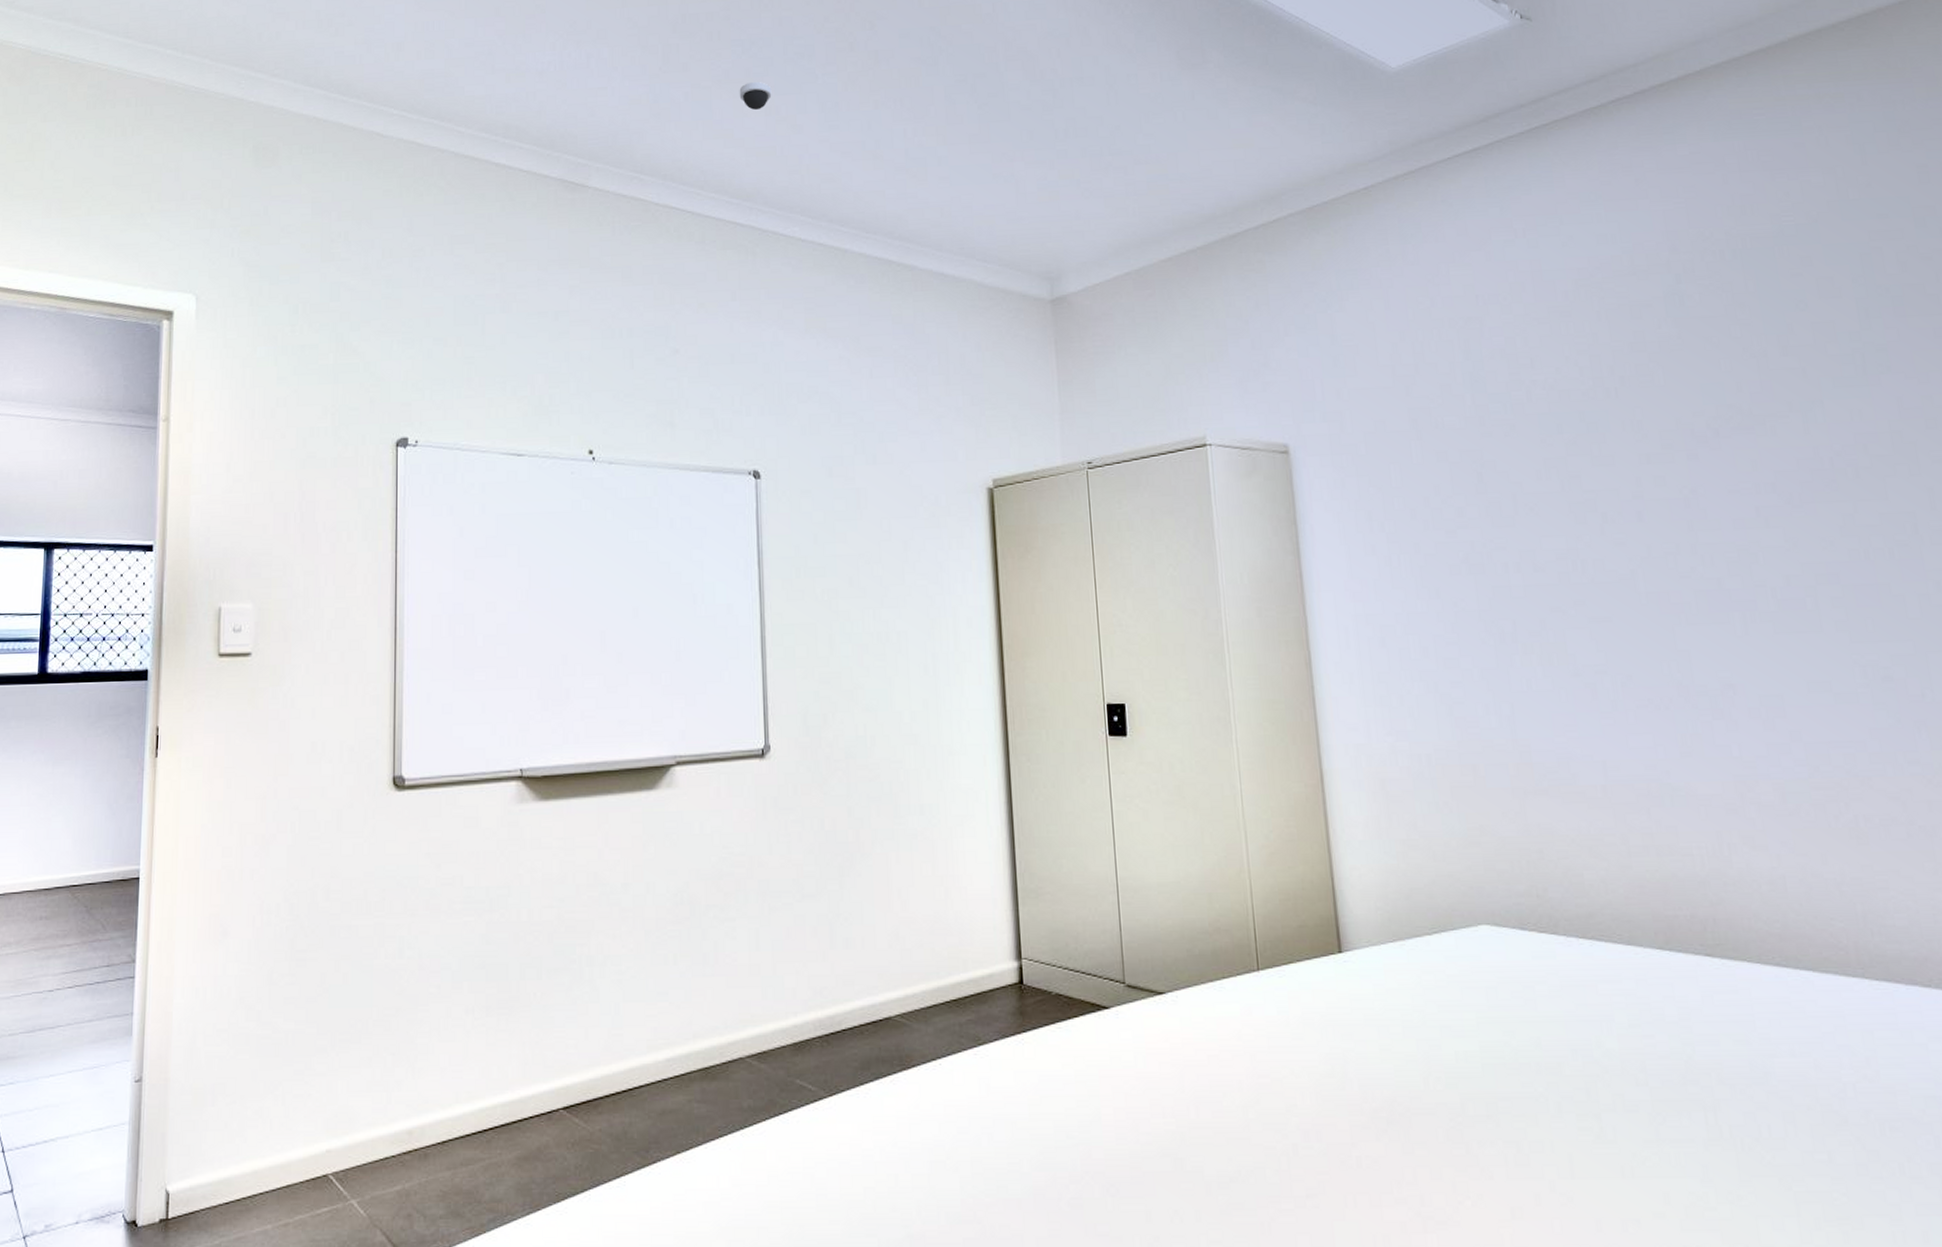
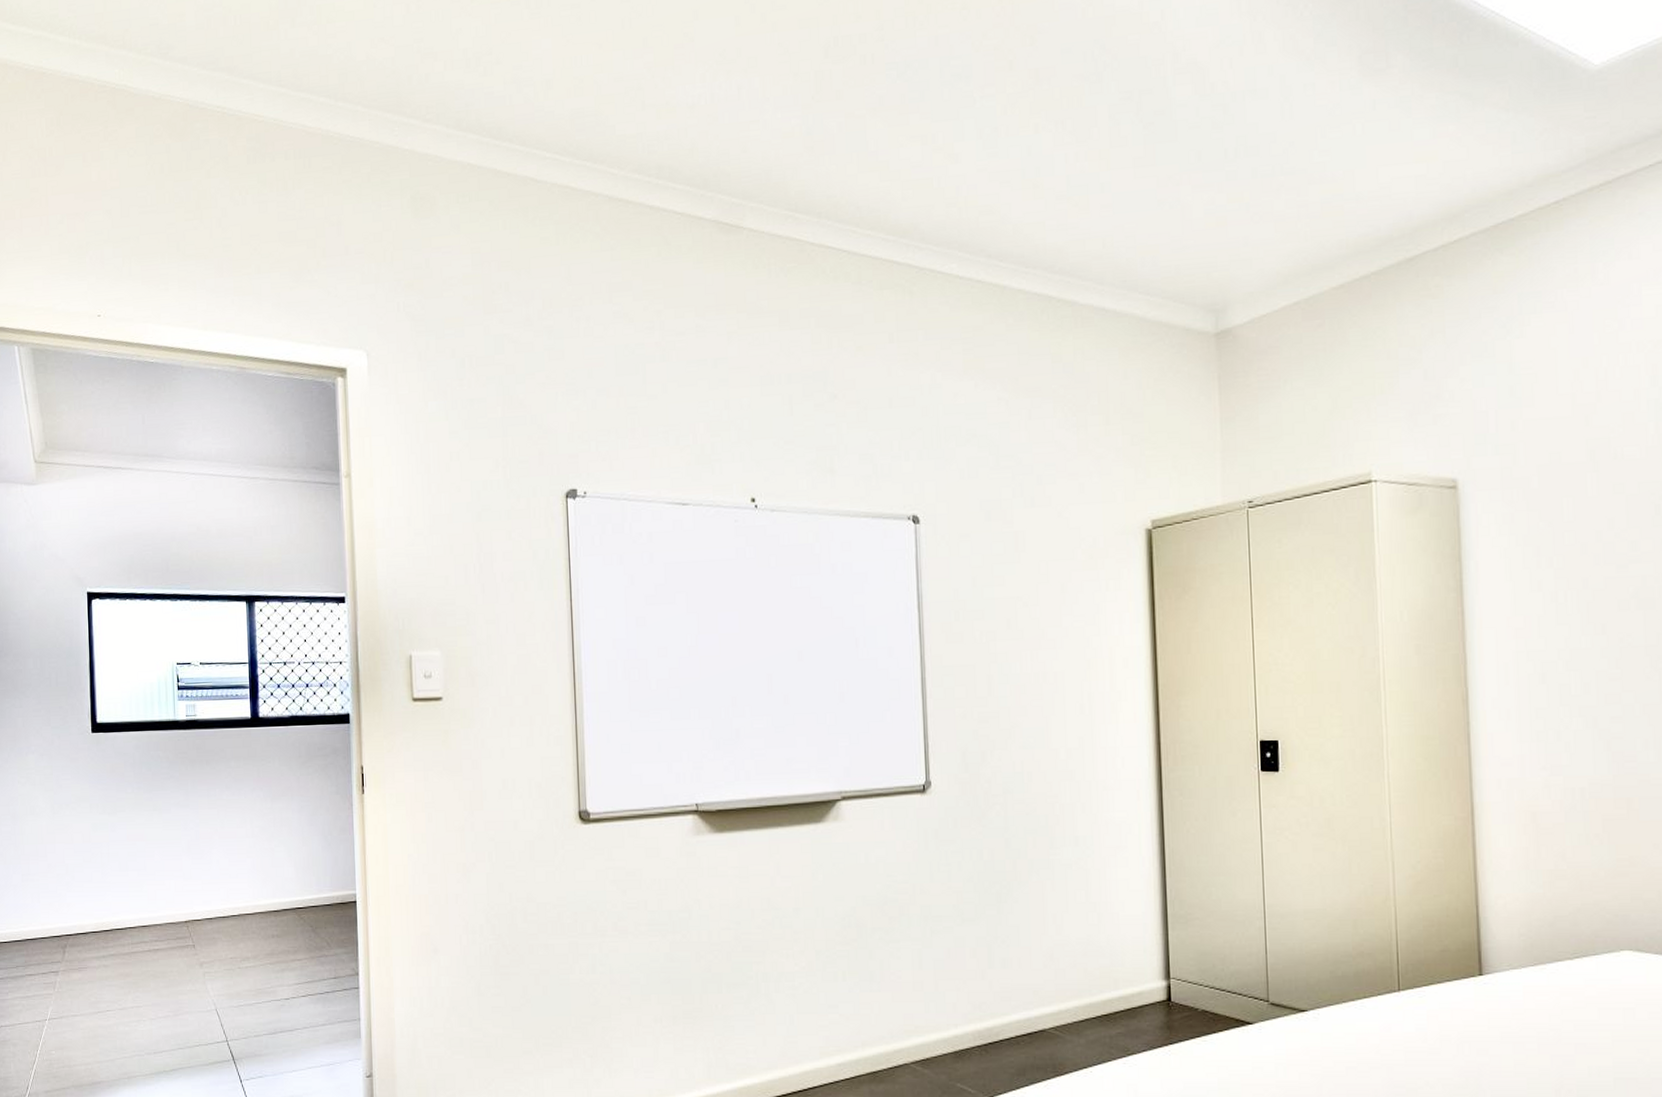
dome security camera: present [739,82,772,110] -> none [894,108,928,139]

